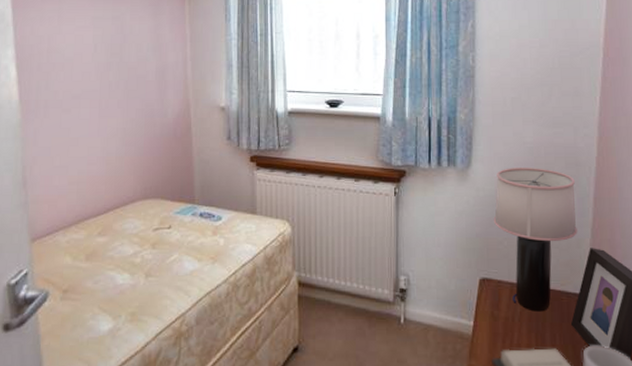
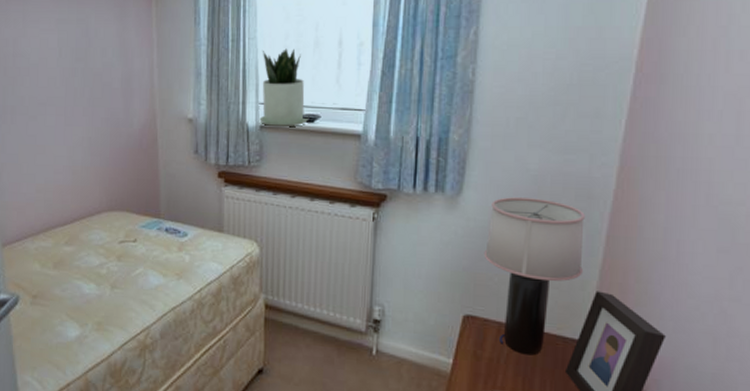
planter: none [288,41,332,113] -> present [259,48,308,128]

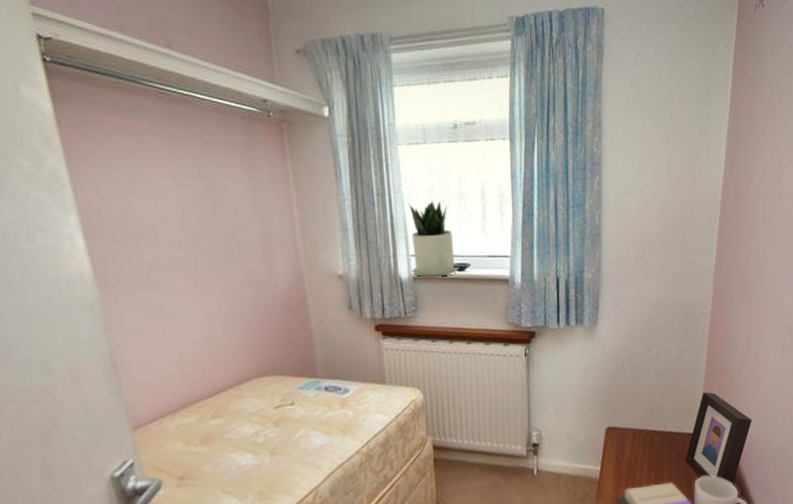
table lamp: present [483,197,585,356] -> none [618,322,693,453]

